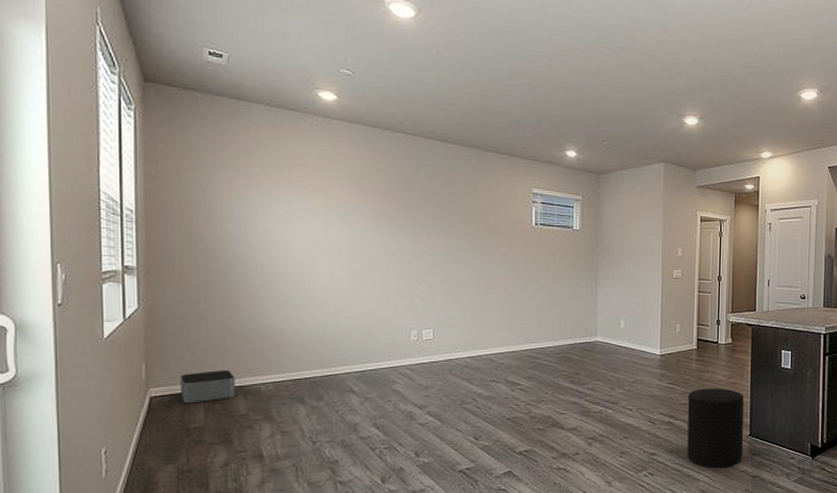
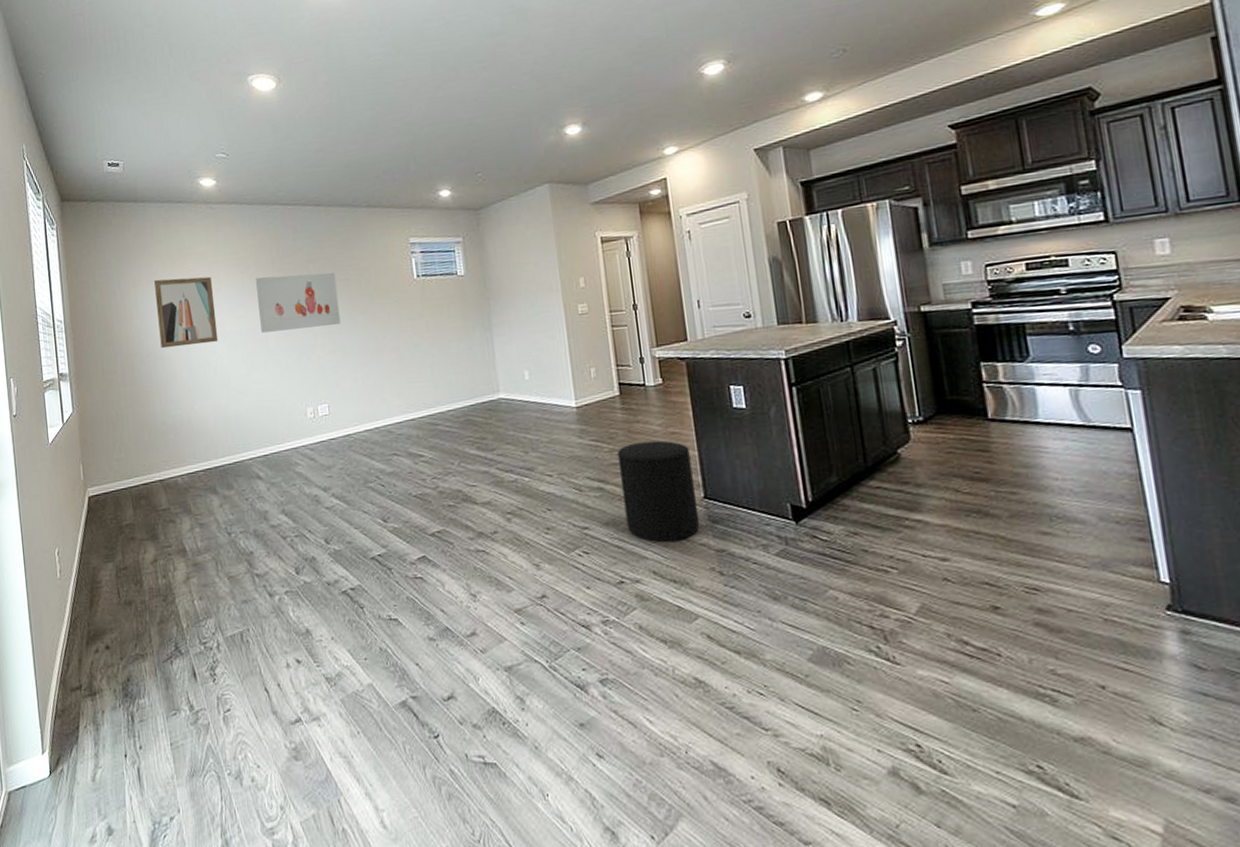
storage bin: present [179,370,235,404] -> none [110,465,157,501]
wall art: none [254,184,323,257] -> present [154,276,219,349]
wall art: none [370,200,456,257] -> present [255,272,341,333]

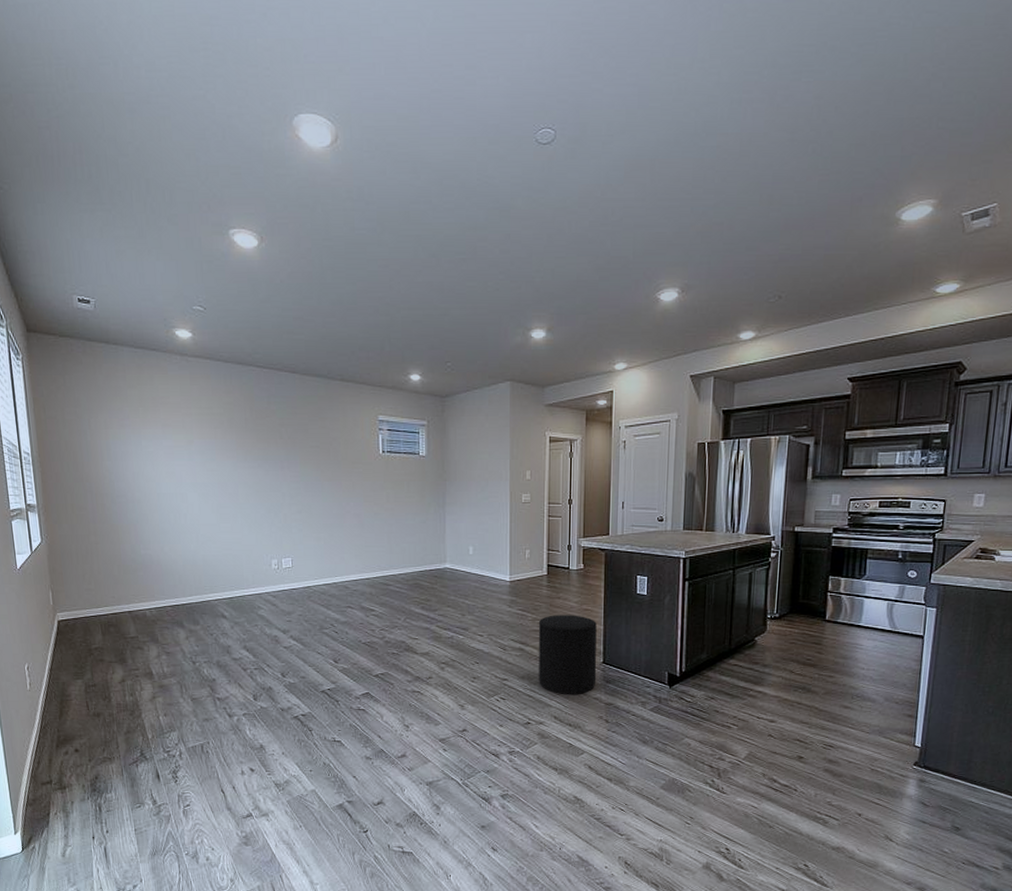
wall art: present [154,276,219,349] -> none [126,424,190,492]
wall art: present [255,272,341,333] -> none [227,434,308,487]

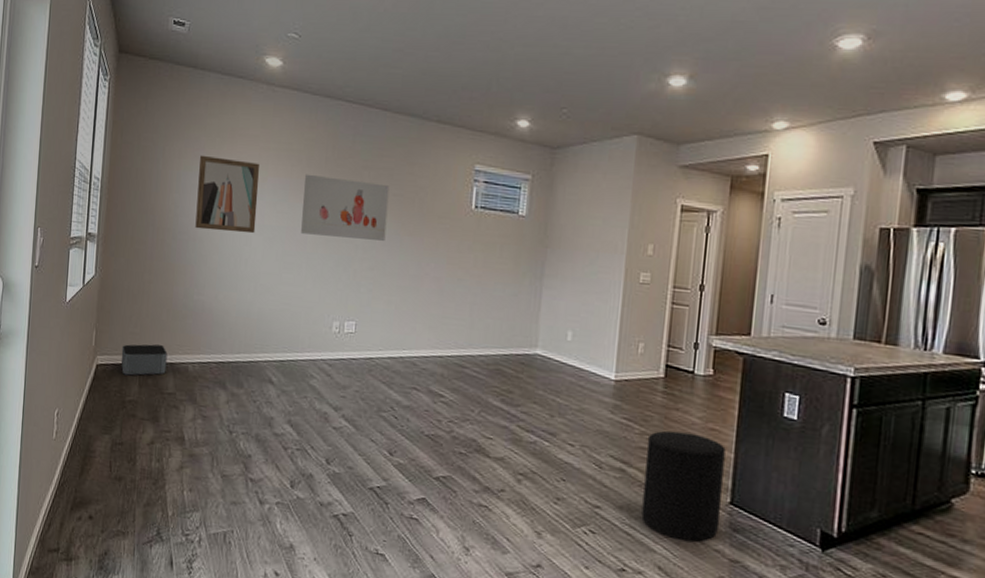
storage bin: none [79,597,126,627] -> present [120,344,168,376]
wall art: none [126,424,190,492] -> present [195,155,260,234]
wall art: none [227,434,308,487] -> present [301,174,390,241]

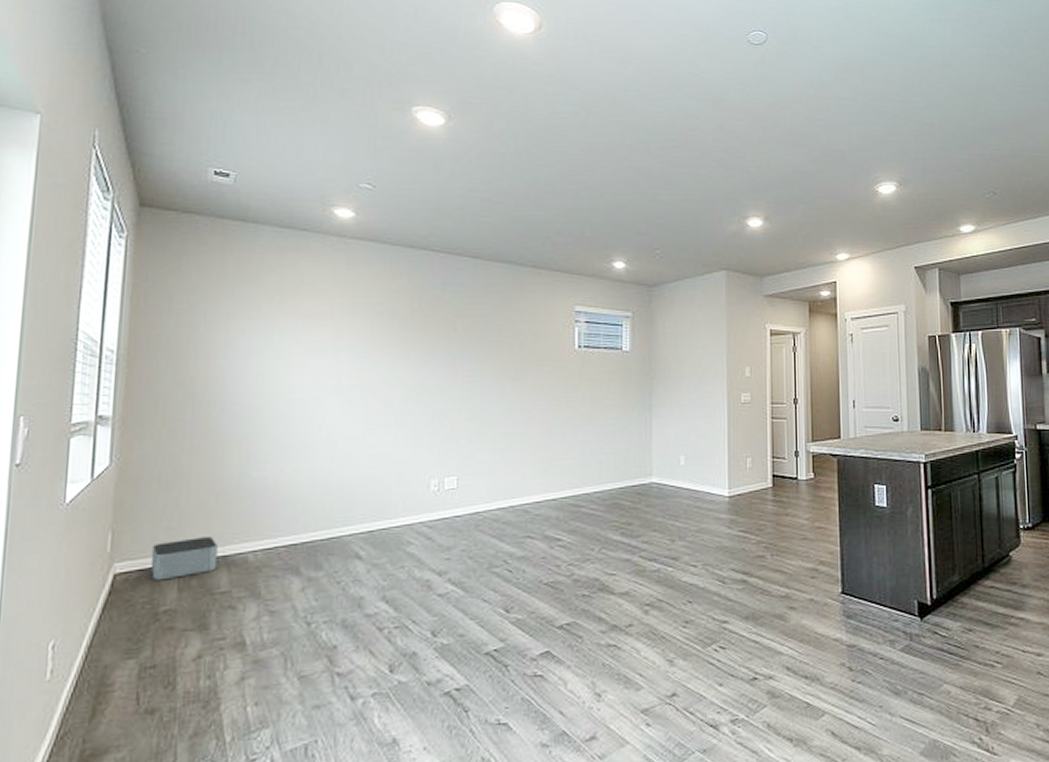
wall art: present [195,155,260,234] -> none [251,315,333,397]
wall art: present [301,174,390,241] -> none [387,327,486,390]
stool: present [641,430,726,542] -> none [765,534,835,637]

